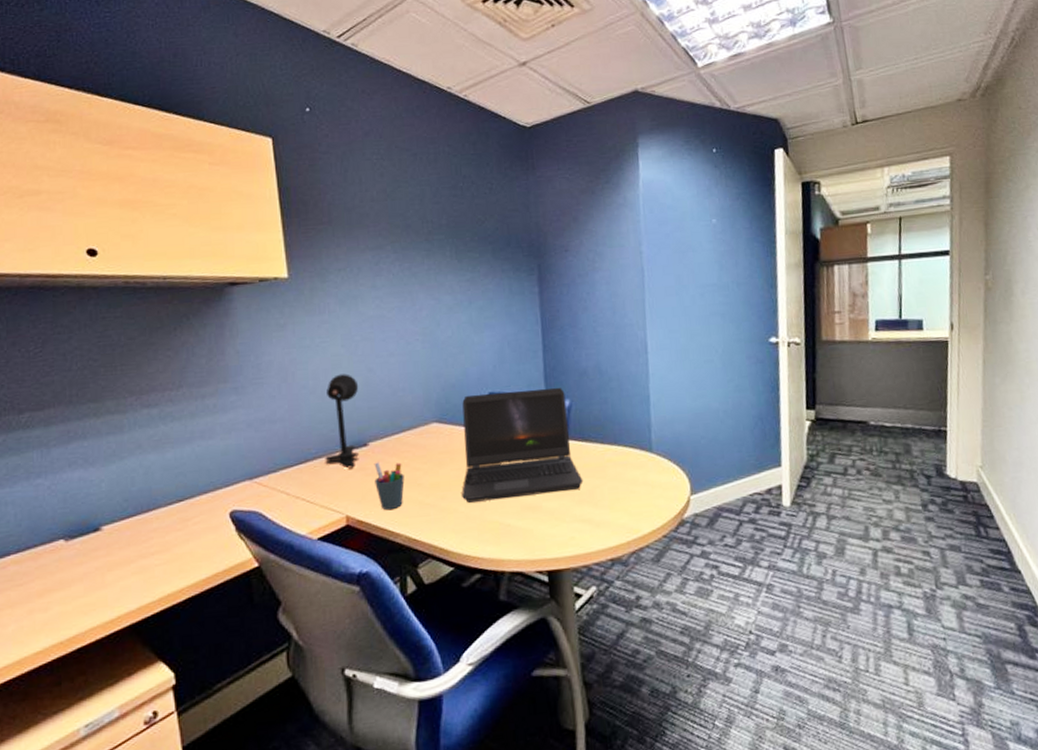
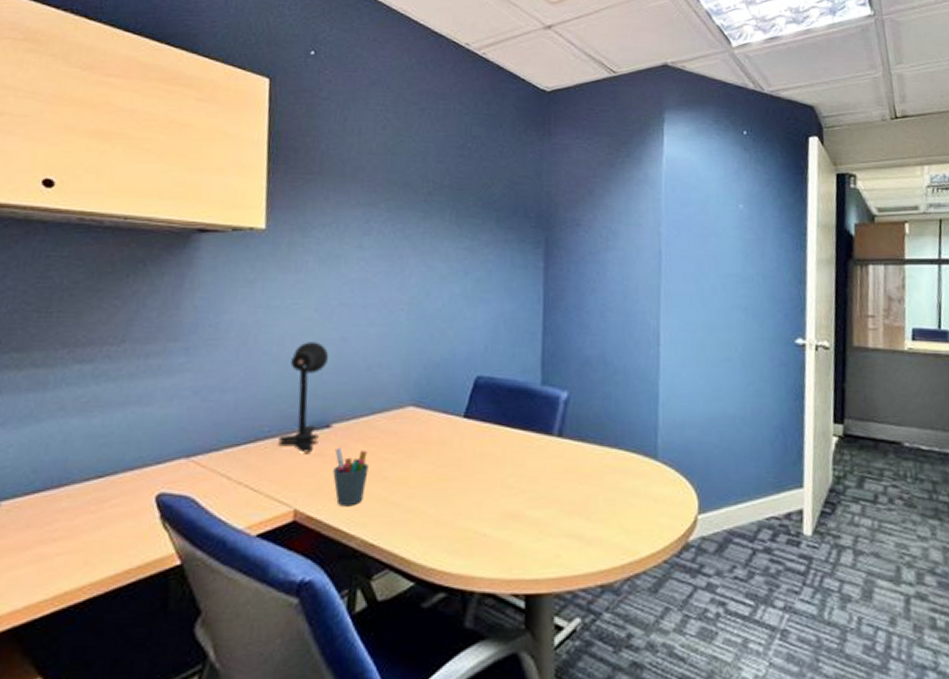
laptop computer: present [462,387,584,503] -> none [433,376,576,504]

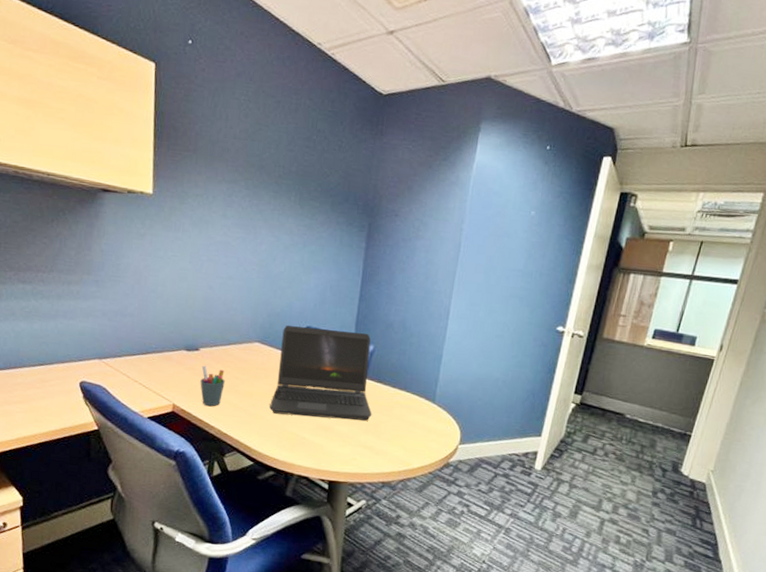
desk lamp: present [278,342,329,453] -> none [162,286,199,367]
laptop computer: none [433,376,576,504] -> present [269,325,372,421]

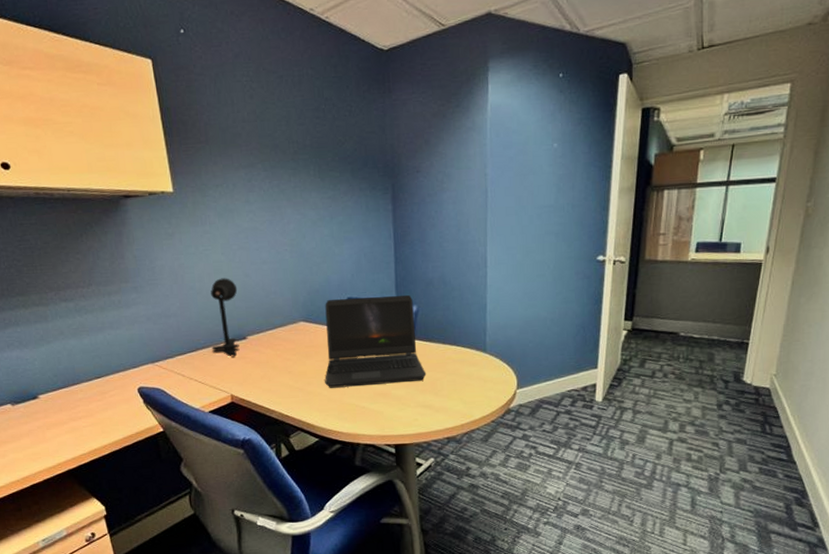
desk lamp: none [162,286,199,367] -> present [211,278,240,357]
pen holder: present [200,365,225,407] -> none [252,352,278,392]

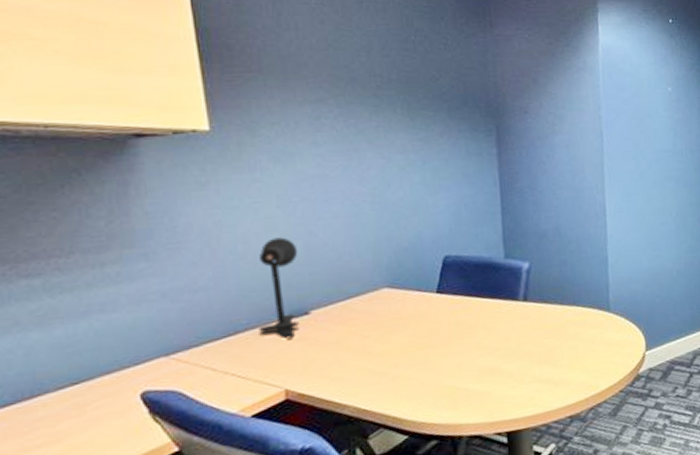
laptop computer: present [325,294,427,388] -> none [416,249,543,369]

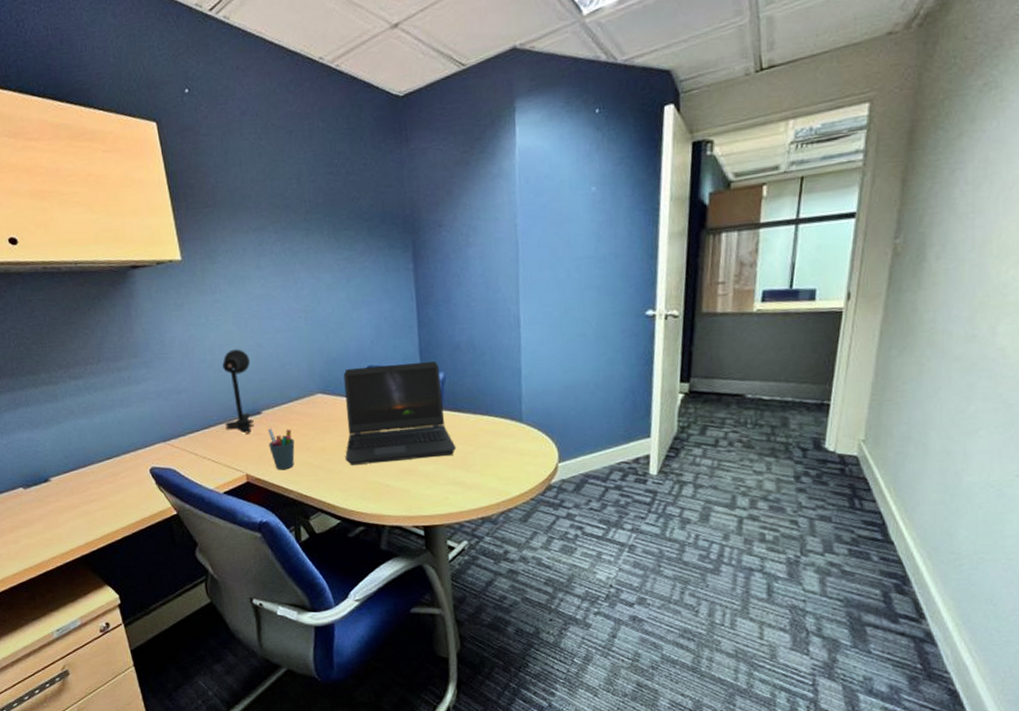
pen holder: none [316,331,353,382] -> present [267,428,295,470]
laptop computer: none [416,249,543,369] -> present [343,361,457,465]

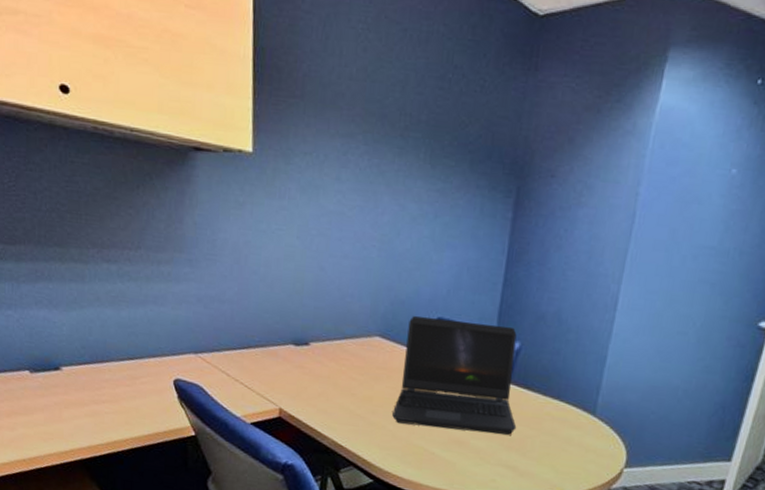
desk lamp: present [222,349,254,434] -> none [266,266,309,364]
pen holder: present [267,428,295,470] -> none [310,363,340,413]

